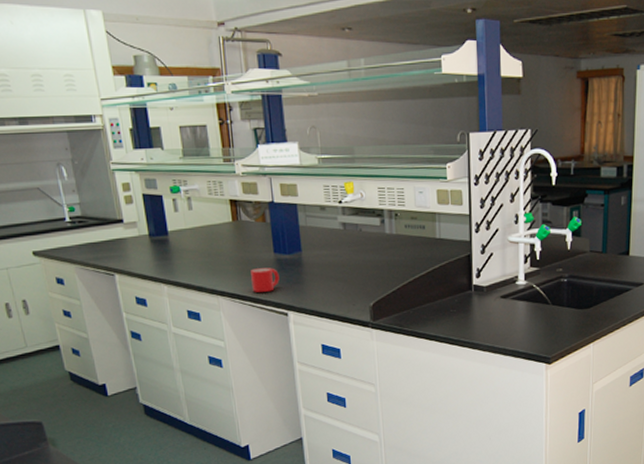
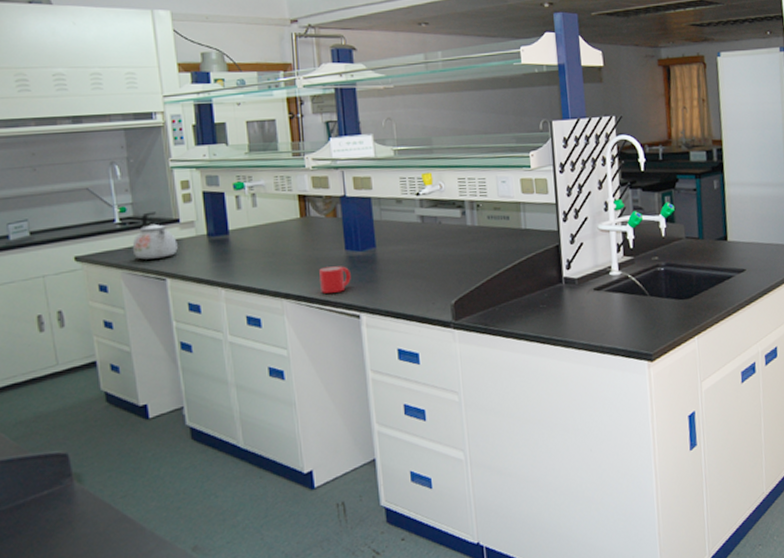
kettle: none [82,212,123,256] -> present [132,211,178,260]

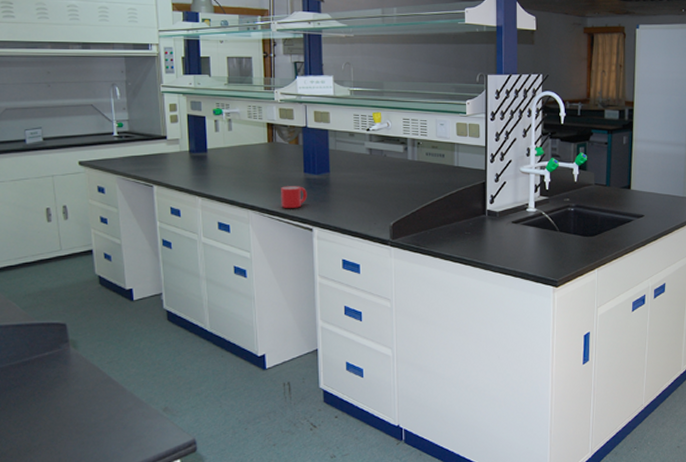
kettle: present [132,211,178,260] -> none [126,128,164,168]

